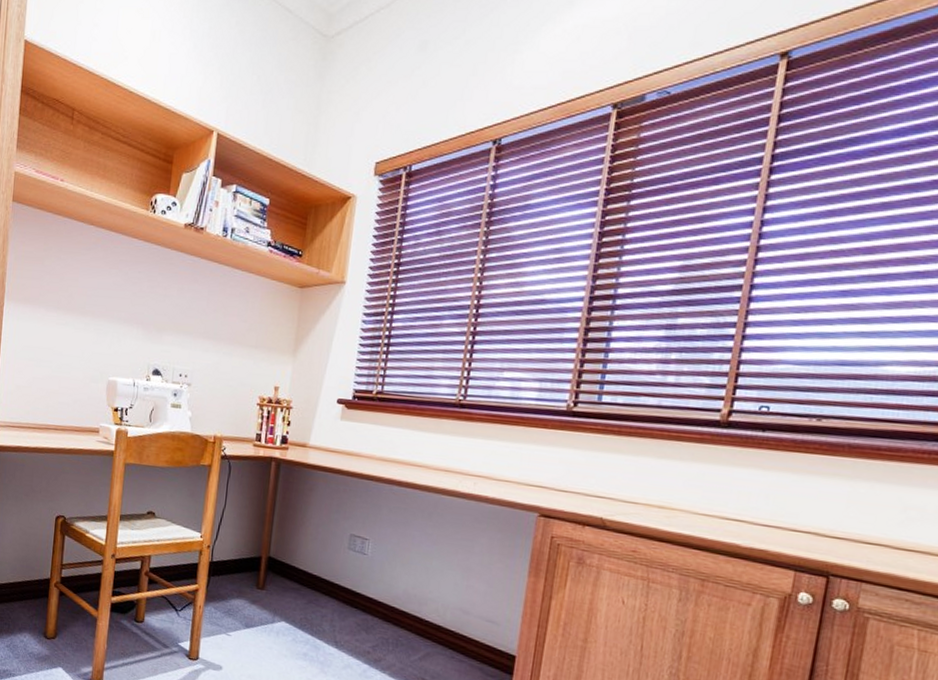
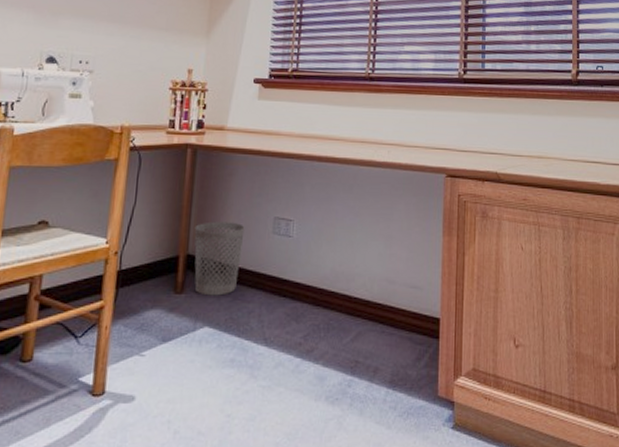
wastebasket: none [274,530,322,597] -> present [194,221,245,296]

